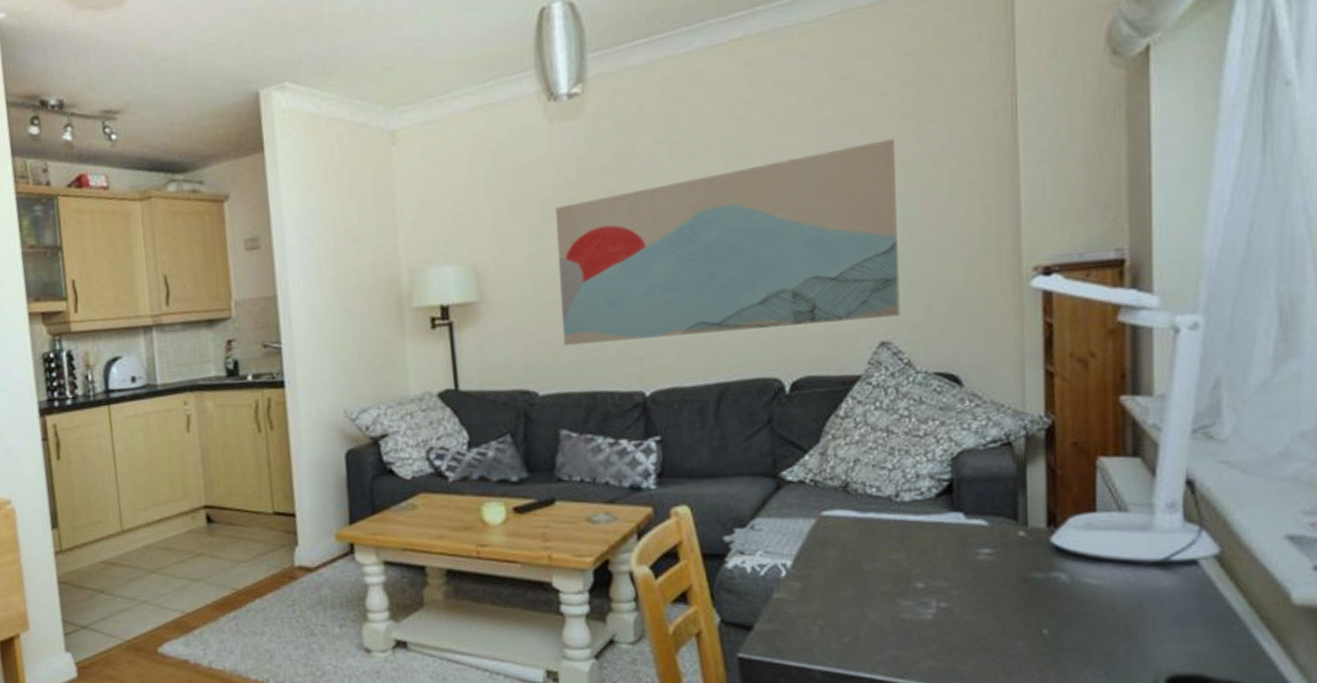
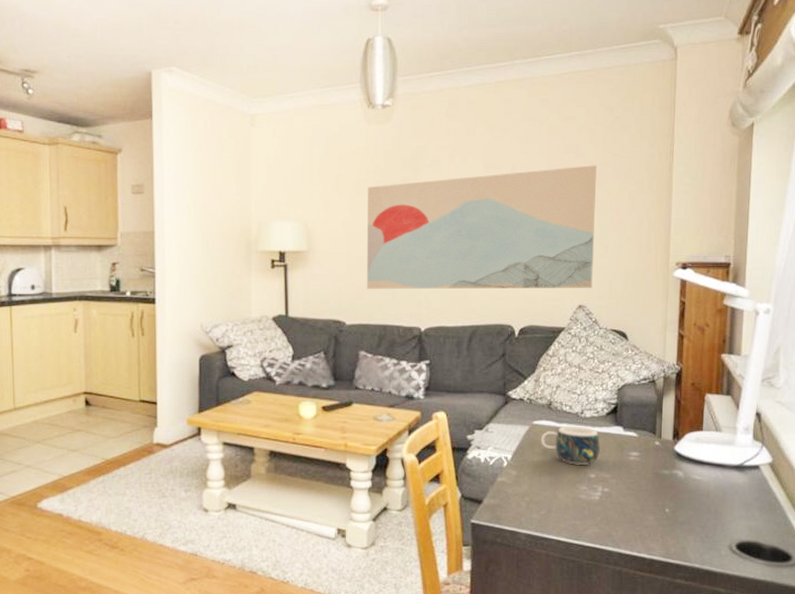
mug: none [835,514,931,571] -> present [541,425,601,466]

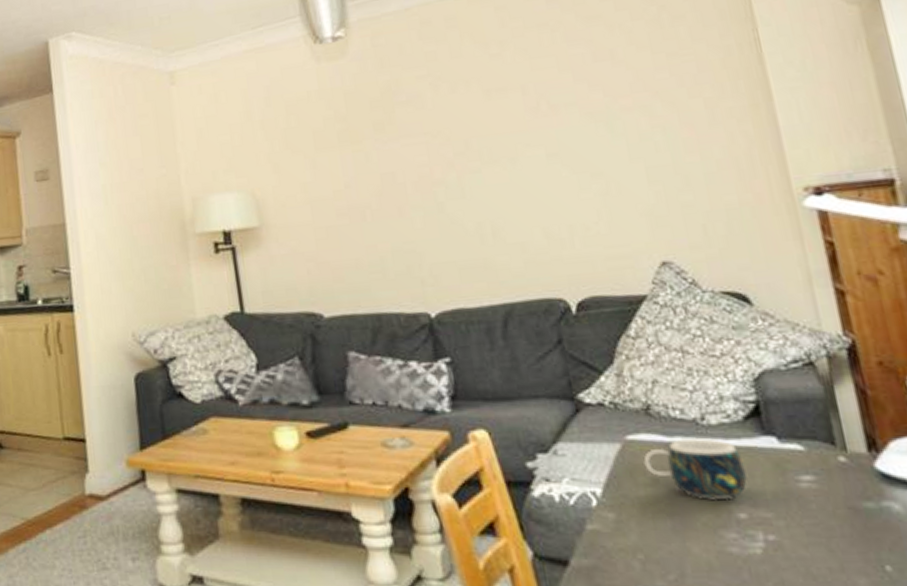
wall art: present [366,165,596,289] -> none [328,71,677,268]

